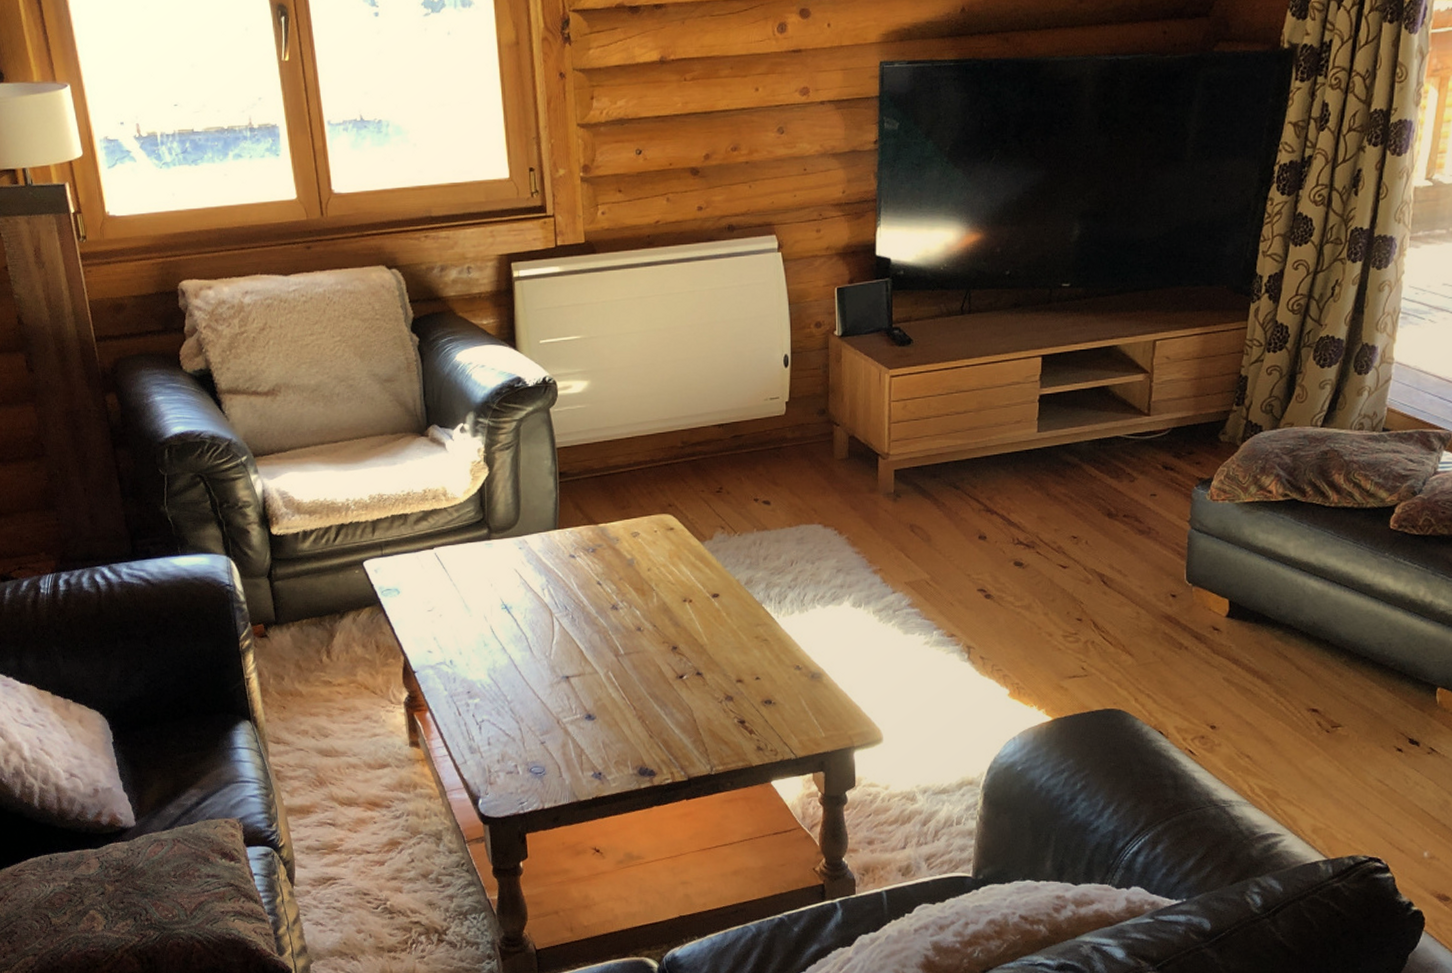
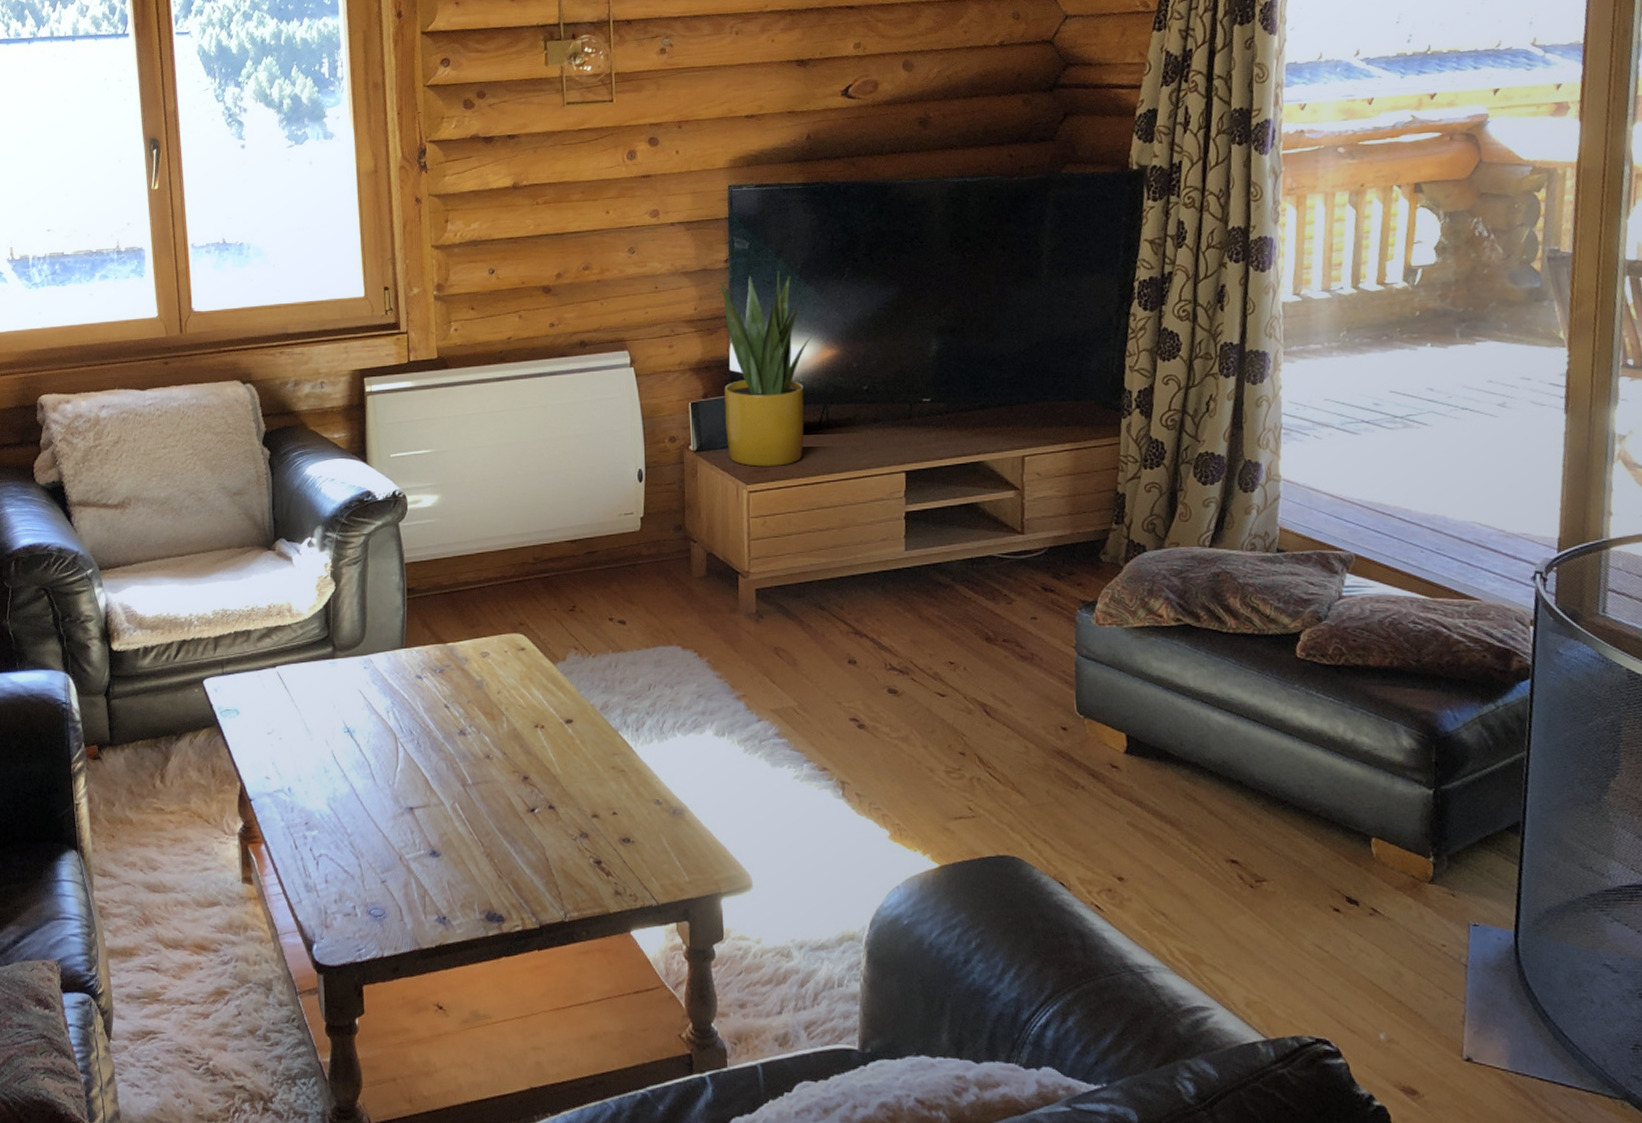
planter: none [868,153,960,352] -> present [720,271,814,467]

